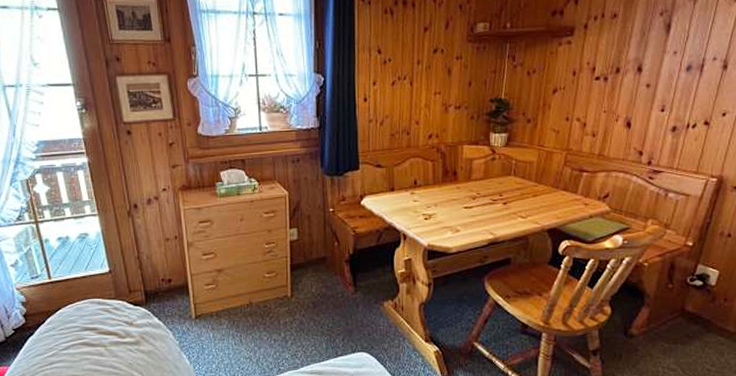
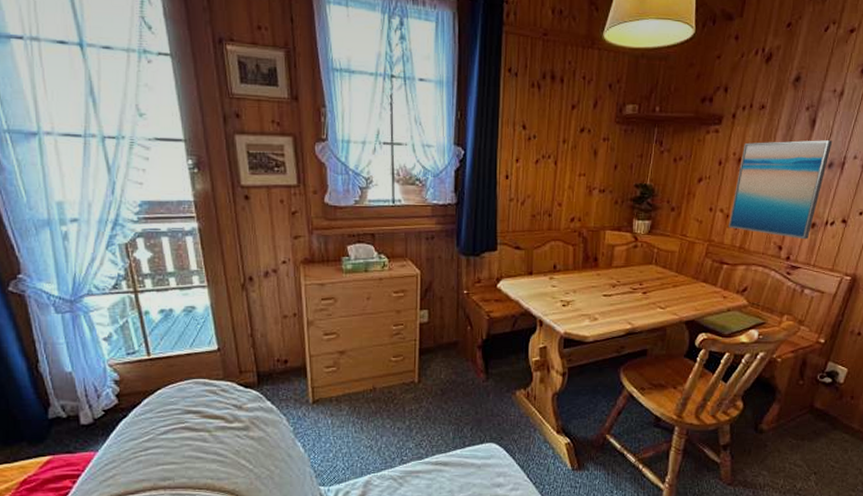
wall art: none [585,44,690,144] -> present [728,140,833,240]

